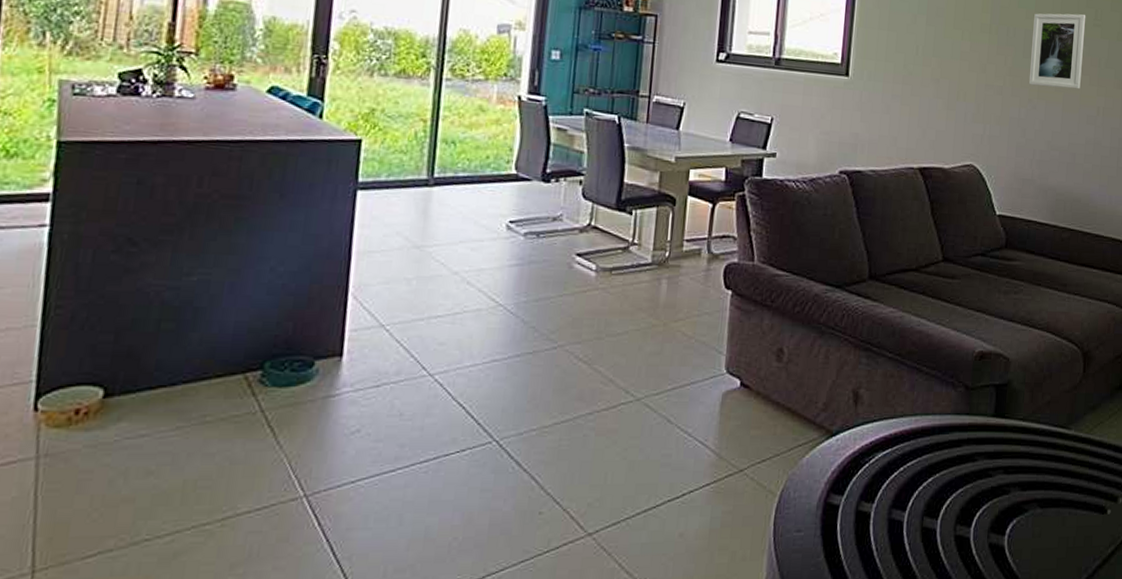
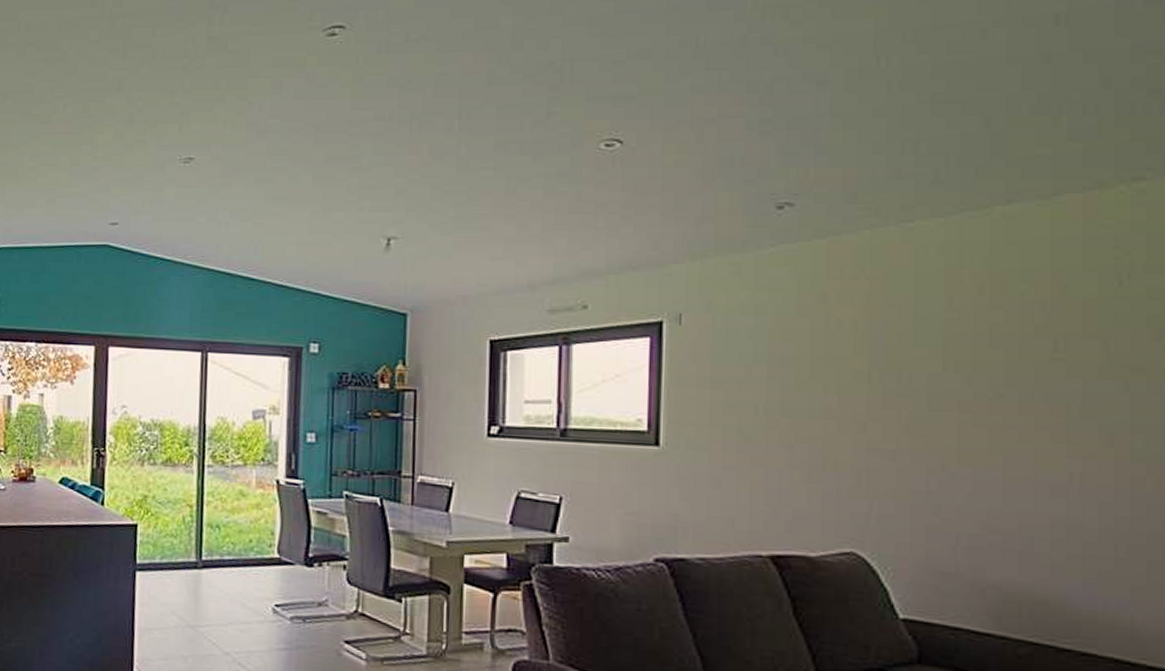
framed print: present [1028,13,1086,90] -> none [940,346,1037,450]

